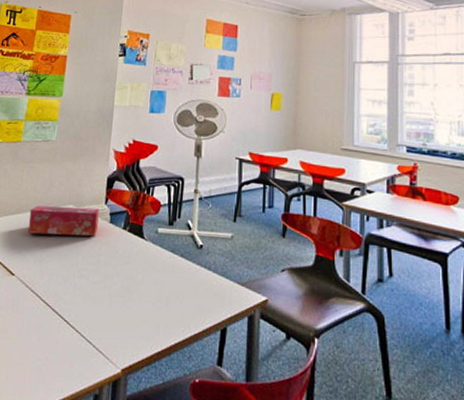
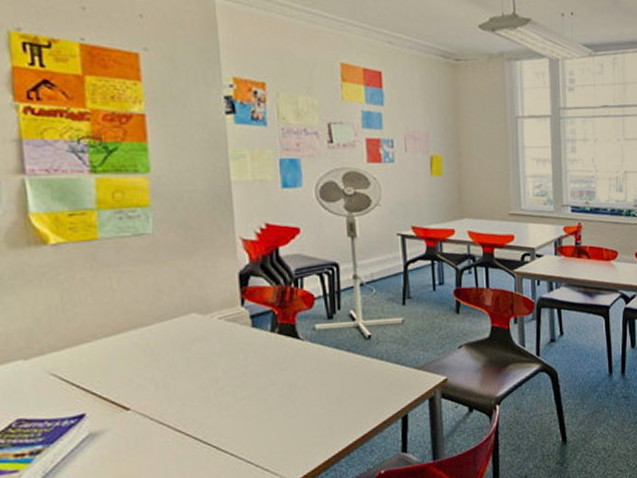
tissue box: present [28,205,99,236] -> none [134,313,237,356]

